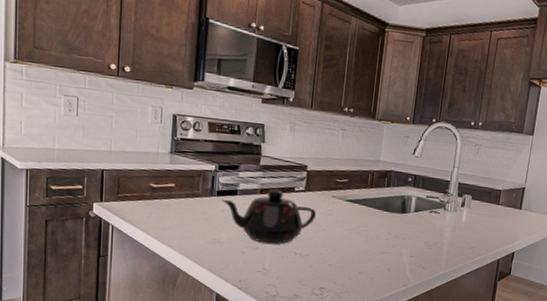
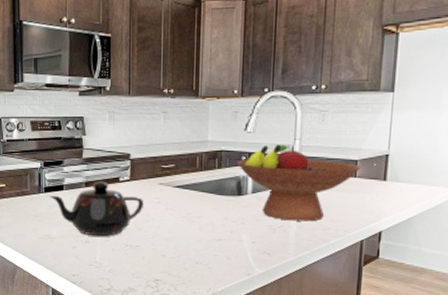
fruit bowl: none [404,170,504,241] -> present [237,144,362,222]

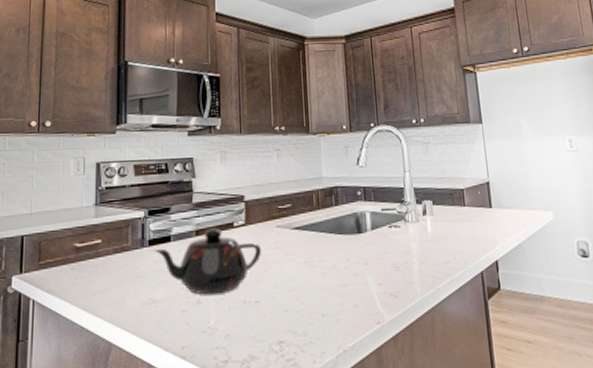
fruit bowl: present [237,144,362,222] -> none [353,177,468,257]

